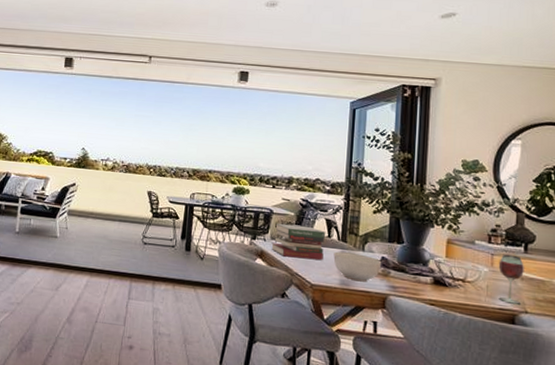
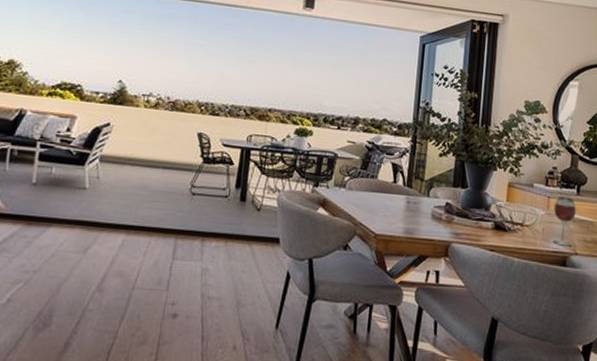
books: present [271,224,326,261] -> none [334,169,392,208]
bowl: present [333,251,382,282] -> none [398,198,446,230]

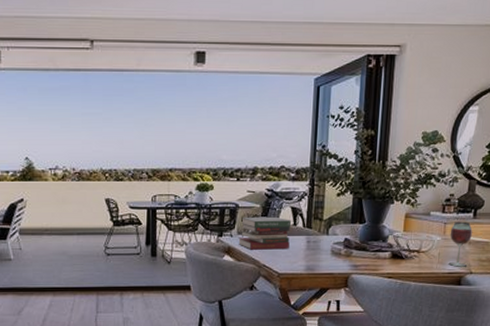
books: none [334,169,392,208] -> present [238,216,292,250]

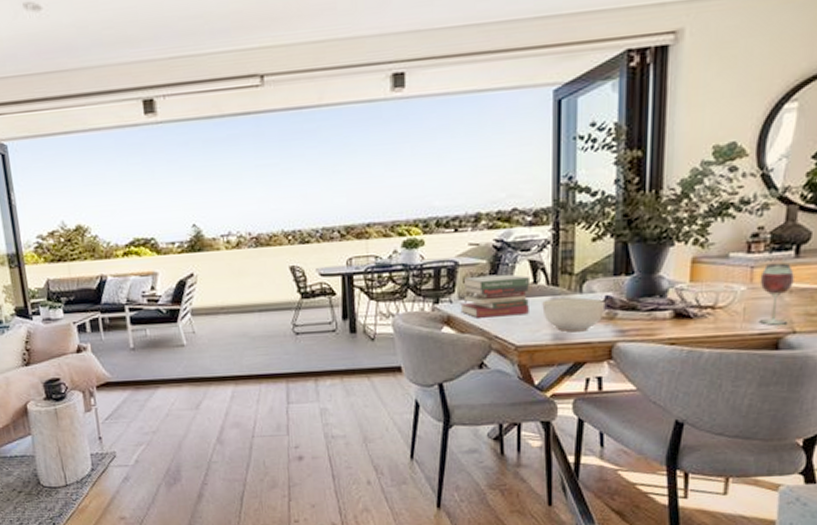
bowl: none [299,238,345,265] -> present [542,297,606,332]

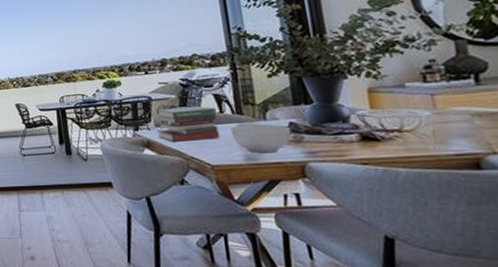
wineglass: present [758,262,794,325] -> none [442,90,484,147]

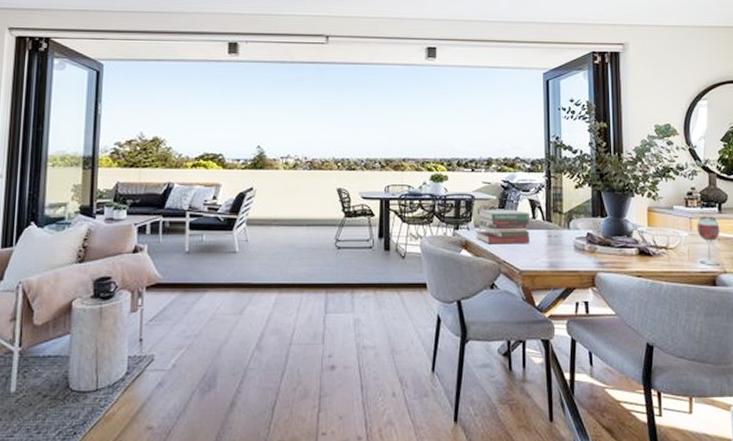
bowl: present [230,124,291,154] -> none [540,233,588,262]
wineglass: none [442,90,484,147] -> present [696,216,720,265]

